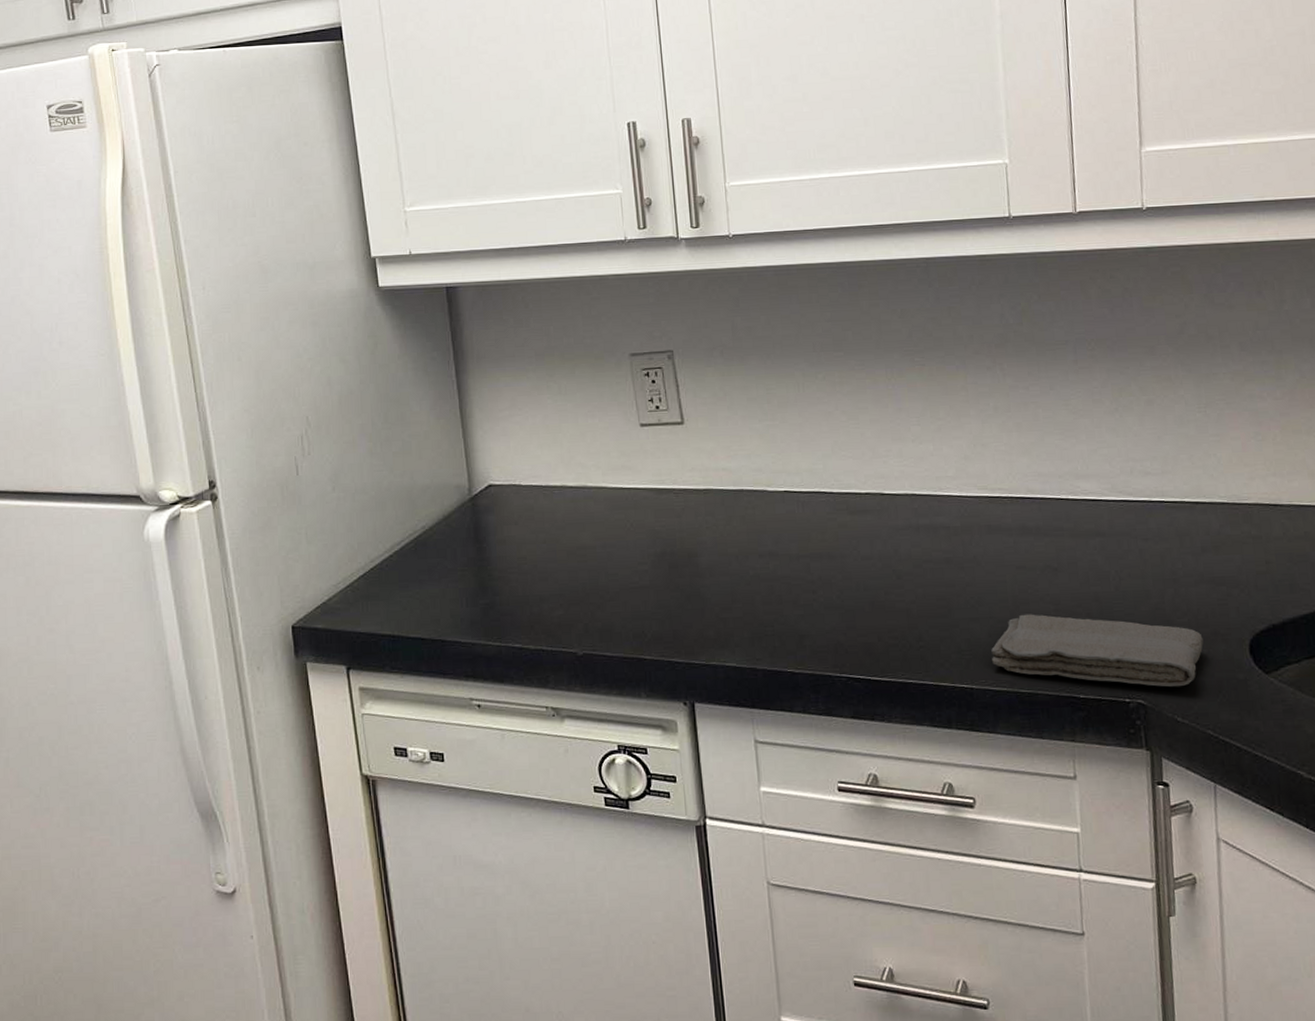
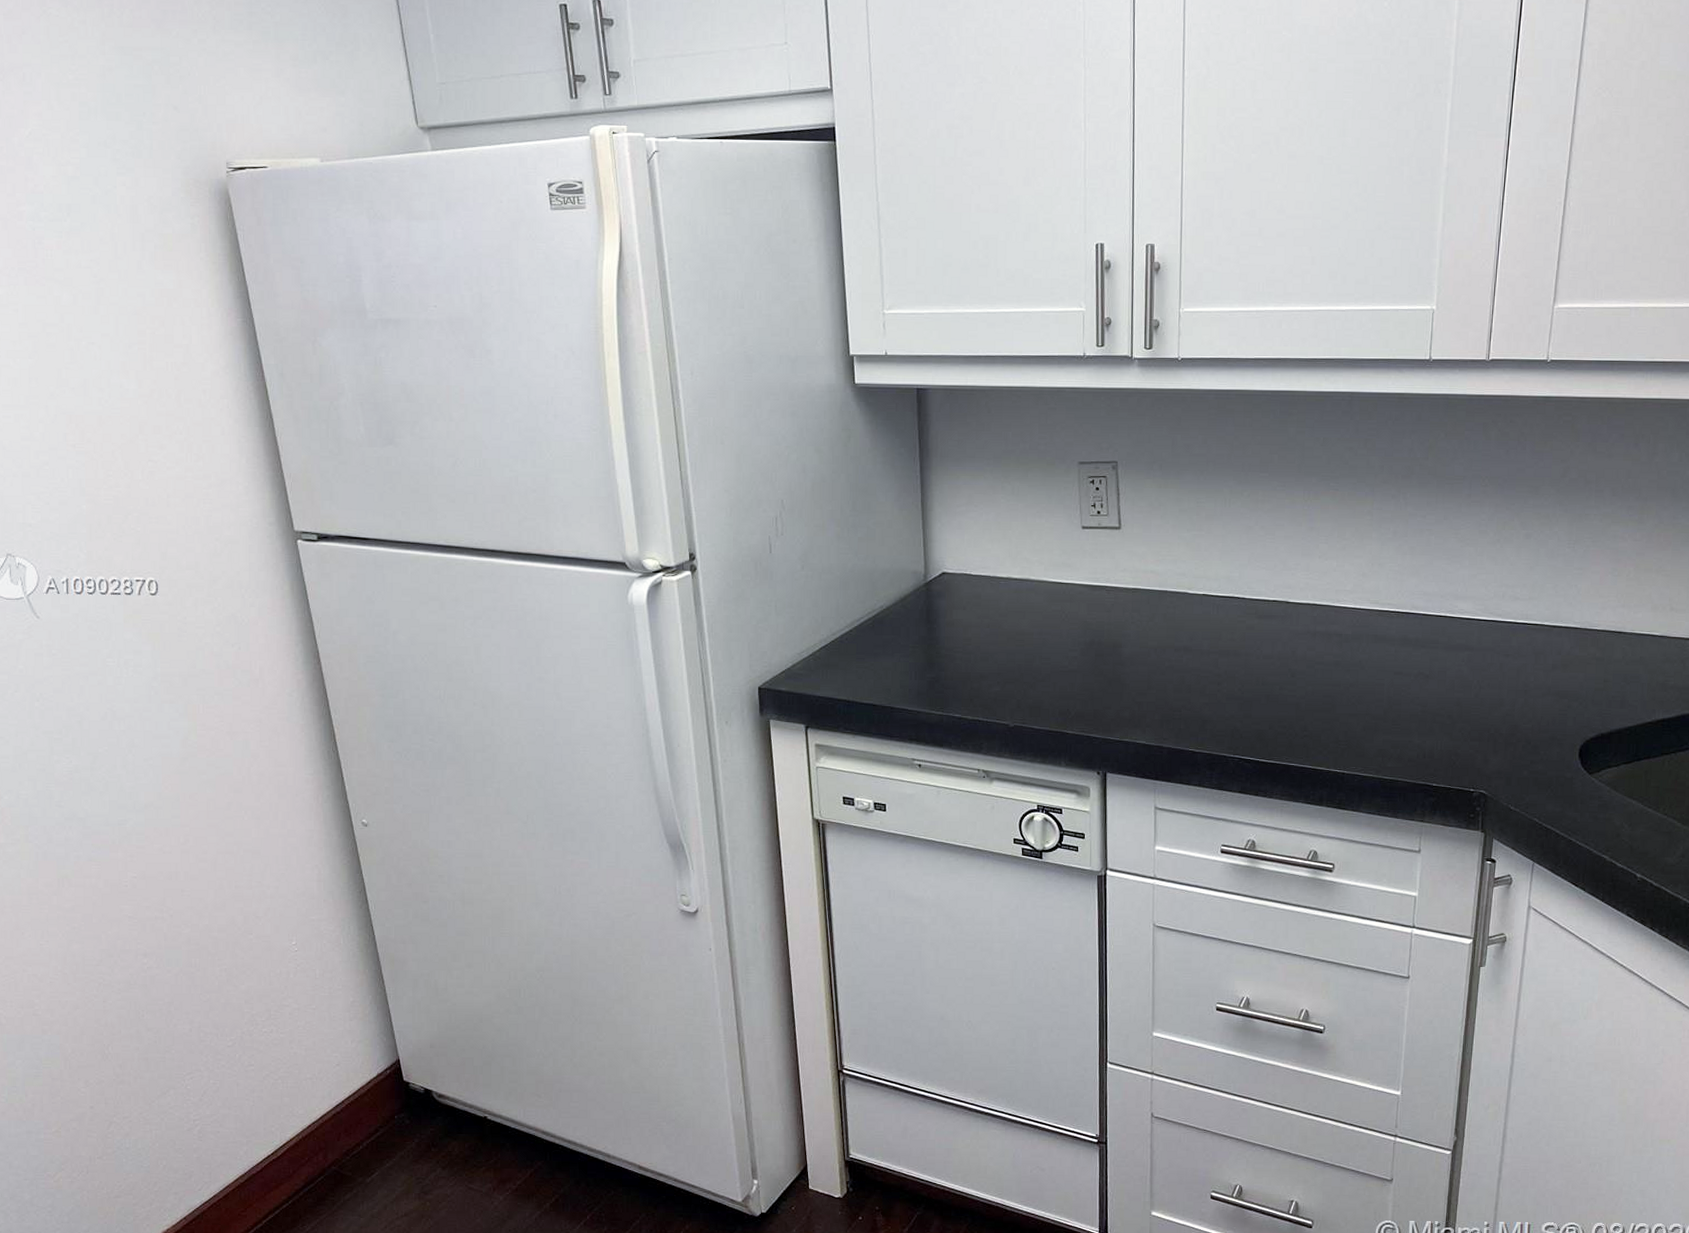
washcloth: present [991,614,1204,687] -> none [1363,713,1542,782]

